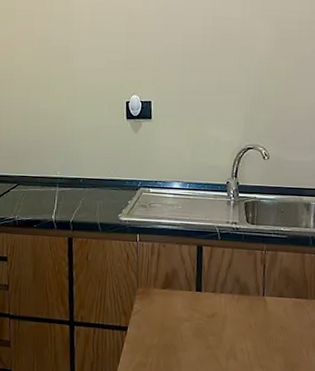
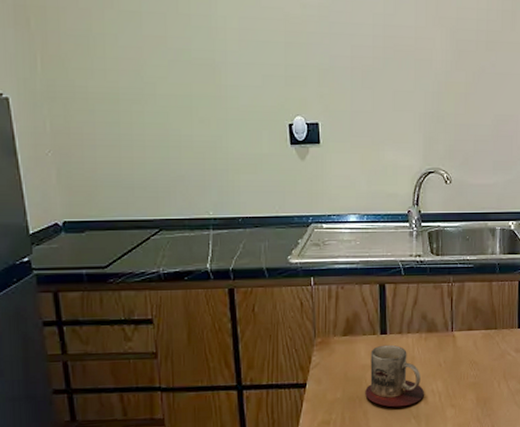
mug: none [179,301,235,360] -> present [365,344,425,407]

